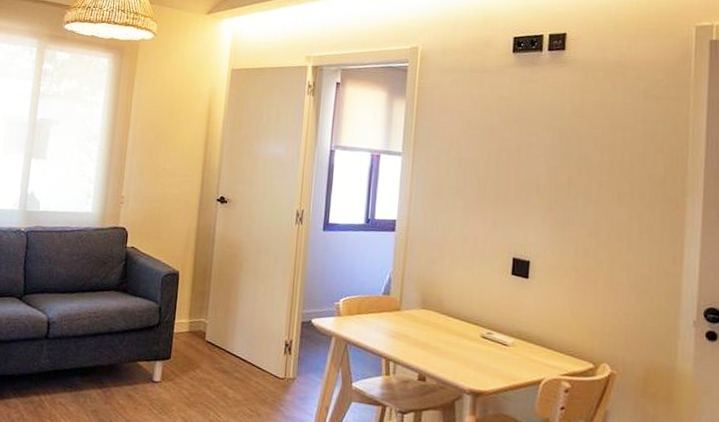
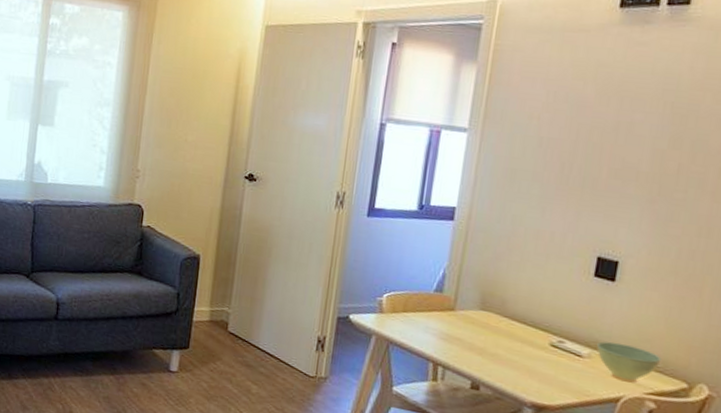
bowl: none [518,331,571,366] -> present [596,341,662,383]

